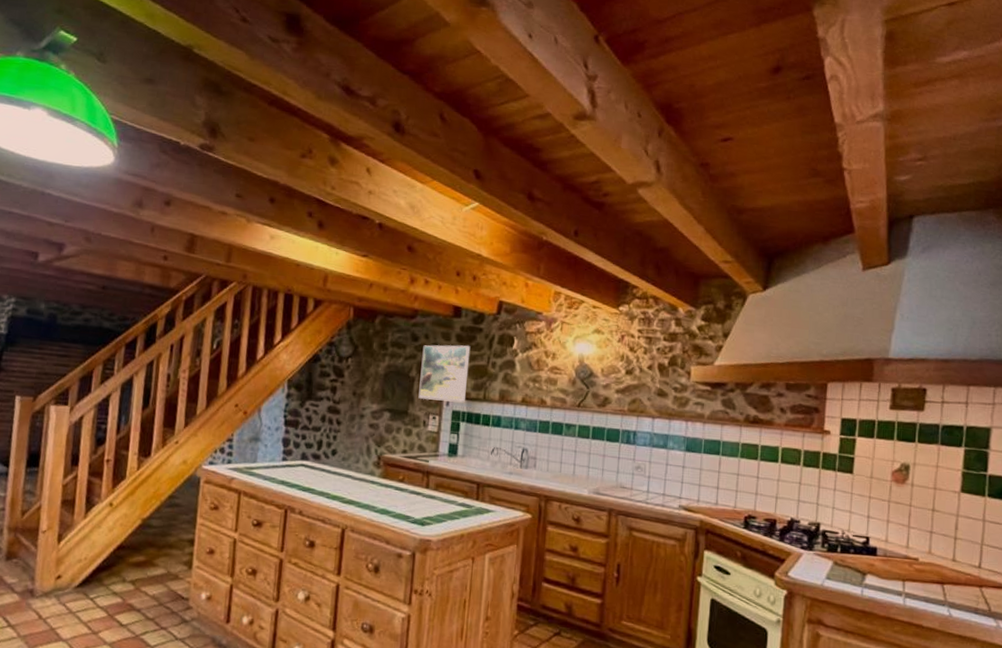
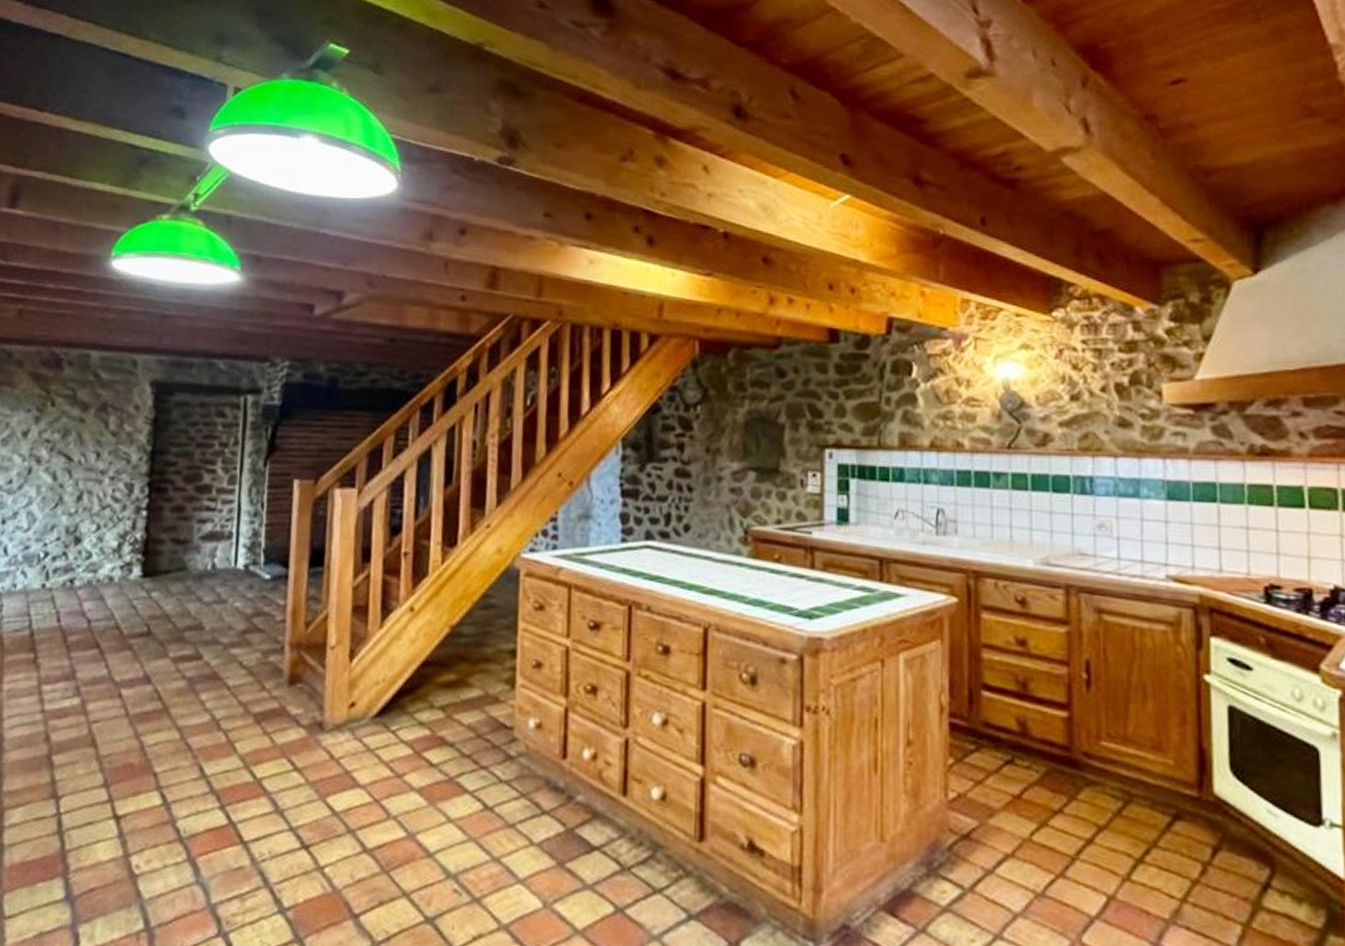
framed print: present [418,345,471,403] -> none [791,378,855,453]

